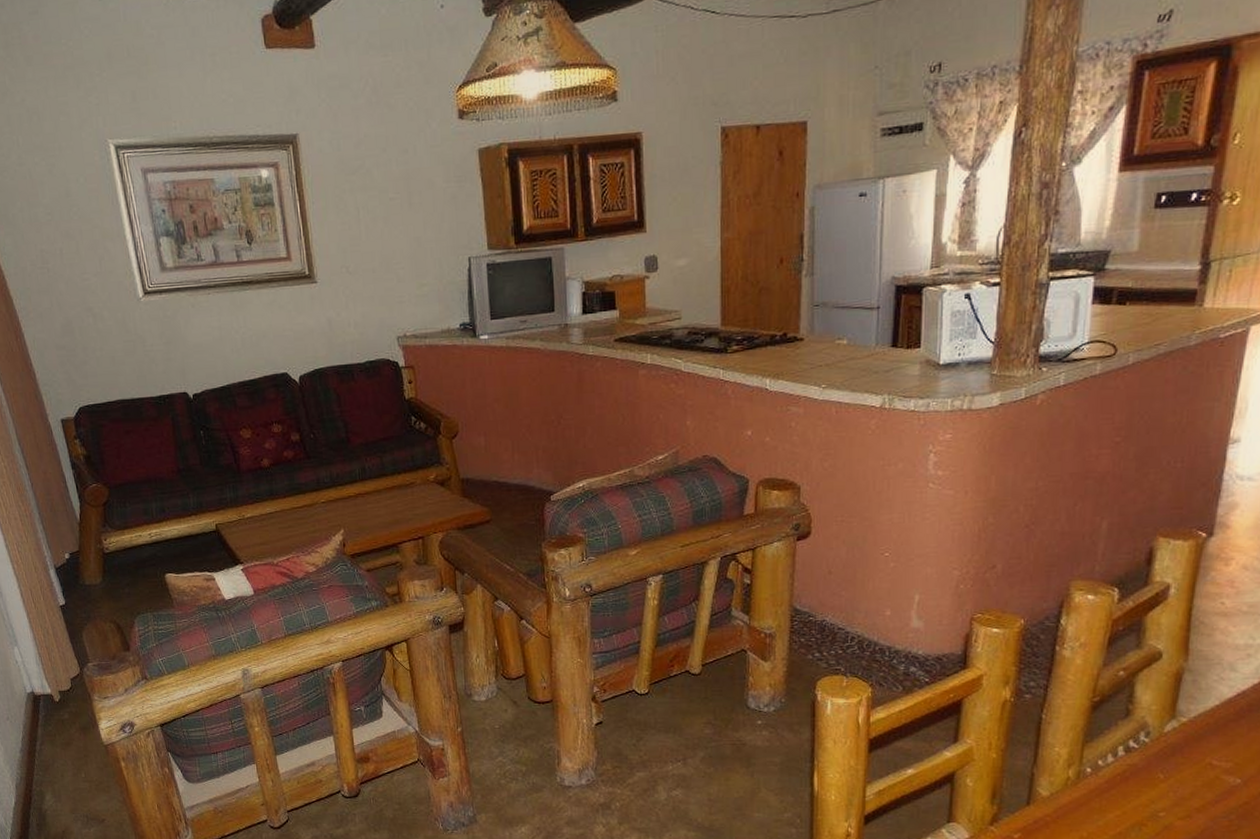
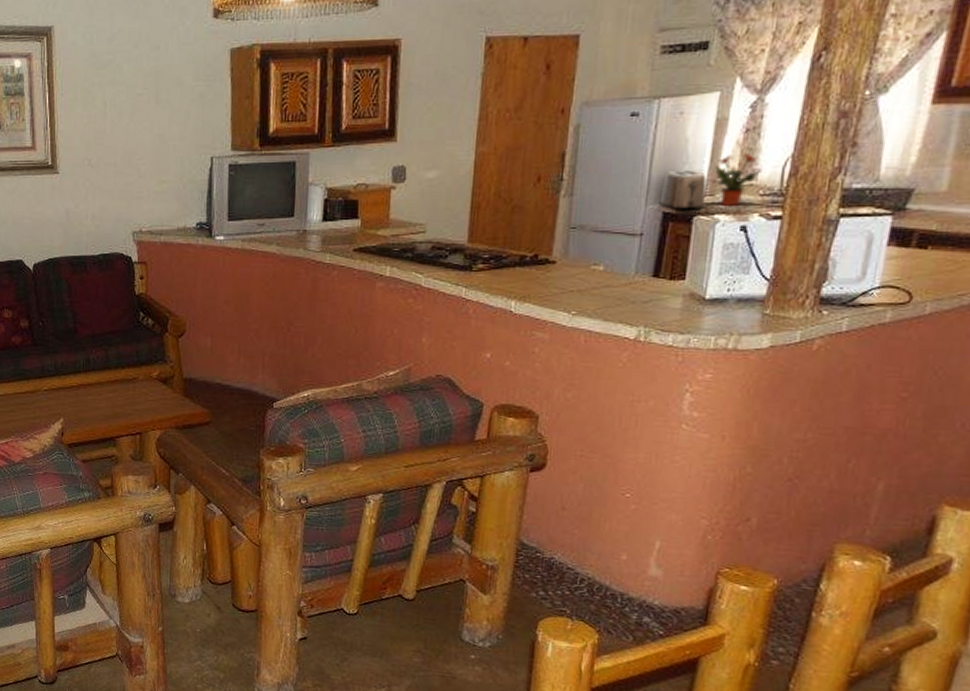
toaster: none [892,244,932,285] -> present [659,169,707,212]
potted plant: none [933,225,978,277] -> present [708,153,761,207]

